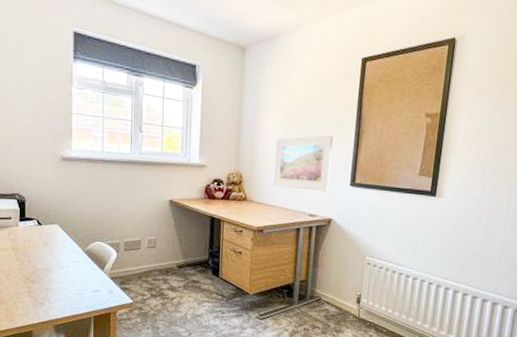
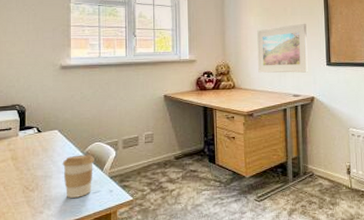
coffee cup: none [62,252,95,294] -> present [62,154,94,198]

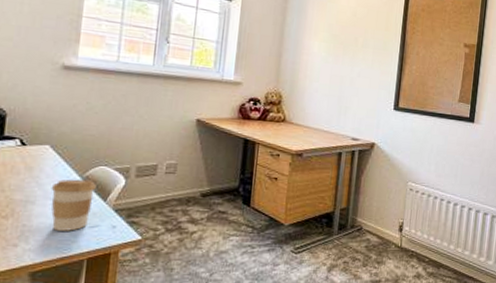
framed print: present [257,23,308,73] -> none [315,58,378,115]

